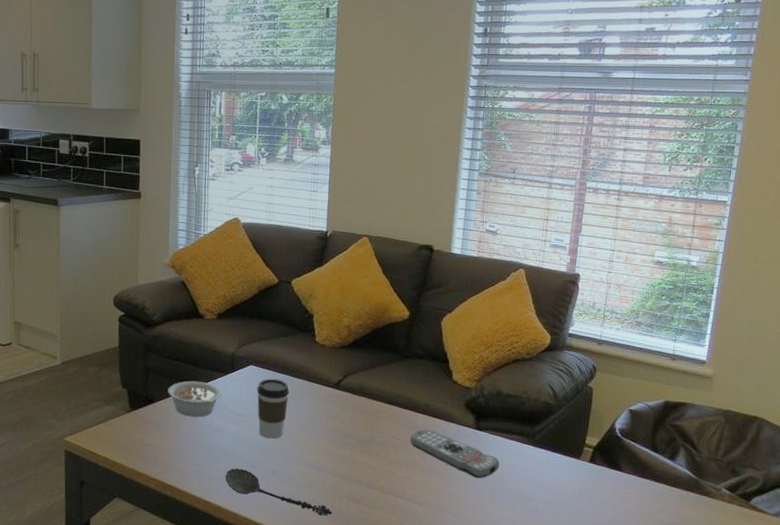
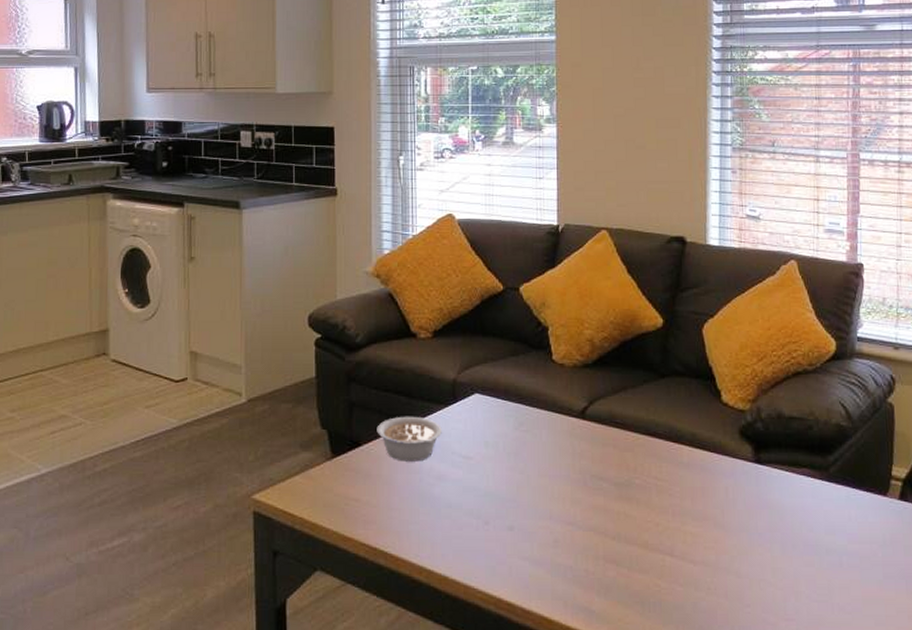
spoon: present [225,468,332,516] -> none [451,525,586,583]
coffee cup: present [257,378,290,439] -> none [484,409,525,486]
remote control: present [409,429,500,479] -> none [675,465,789,527]

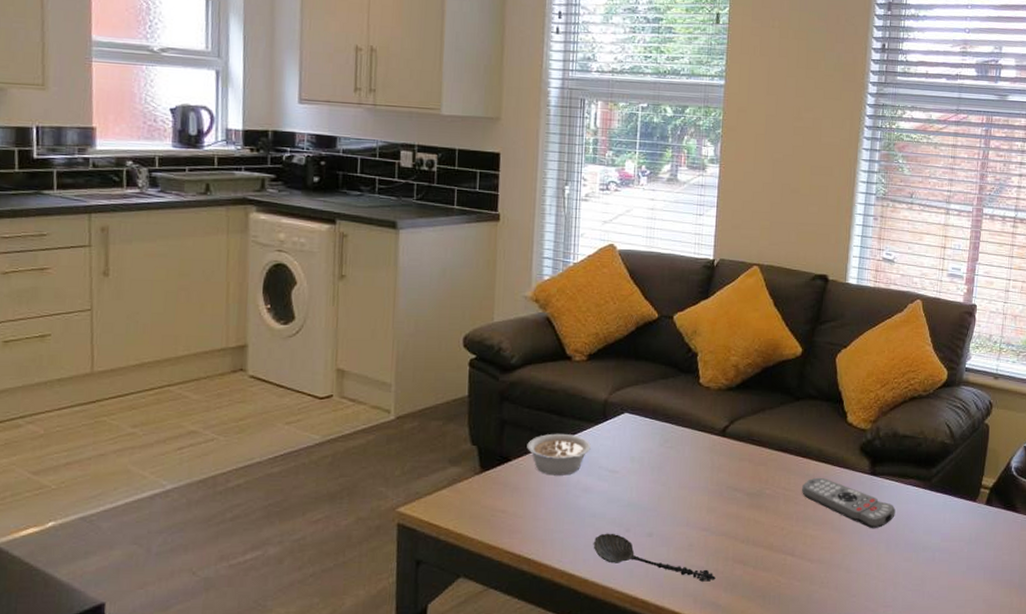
spoon: none [451,525,586,583] -> present [593,533,716,582]
remote control: none [675,465,789,527] -> present [801,477,896,529]

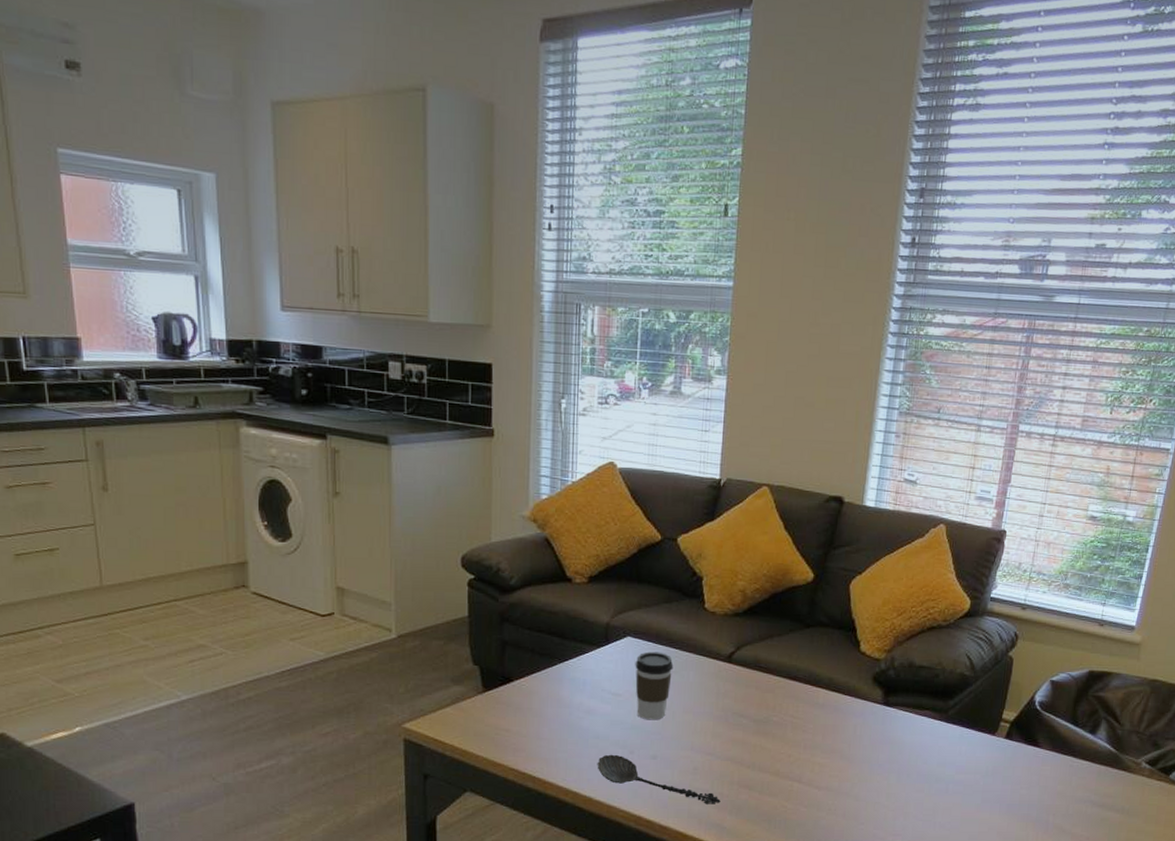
legume: present [527,433,591,476] -> none [528,655,593,697]
coffee cup: none [632,427,670,497] -> present [635,651,674,720]
remote control: present [801,477,896,529] -> none [809,706,909,759]

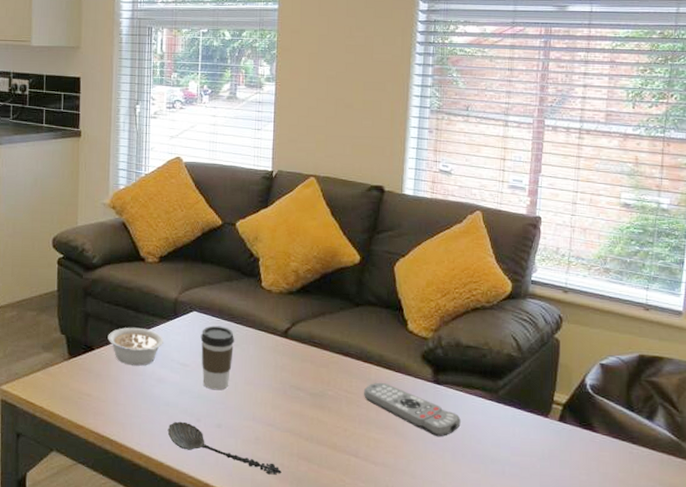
legume: none [528,655,593,697] -> present [108,327,164,366]
remote control: none [809,706,909,759] -> present [363,382,461,437]

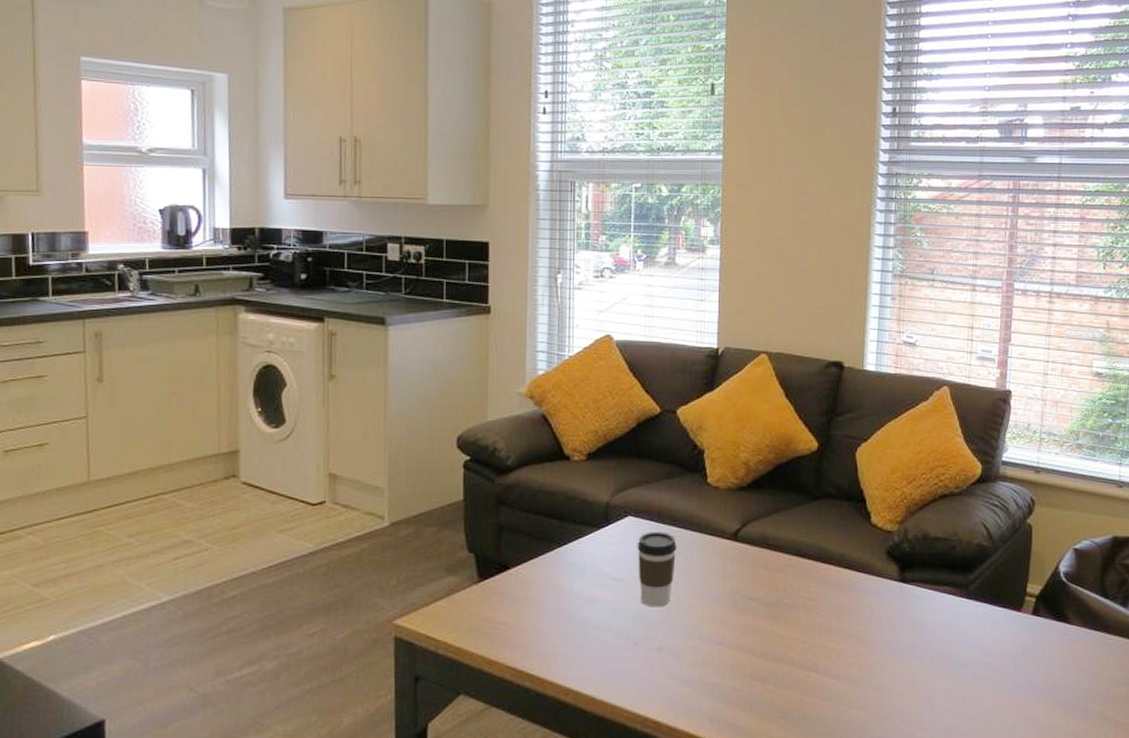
legume: present [108,327,164,366] -> none [526,539,593,585]
spoon: present [167,421,282,475] -> none [599,647,733,701]
remote control: present [363,382,461,437] -> none [823,585,929,642]

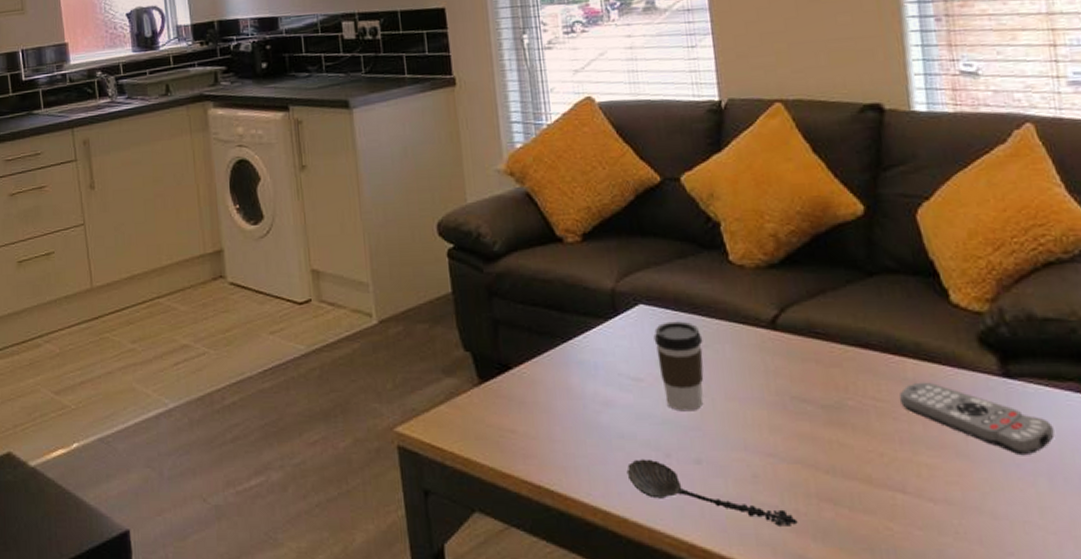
spoon: none [599,647,733,701] -> present [626,459,798,526]
remote control: none [823,585,929,642] -> present [899,382,1054,456]

